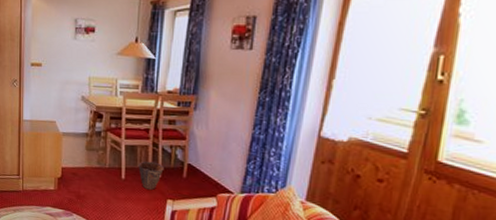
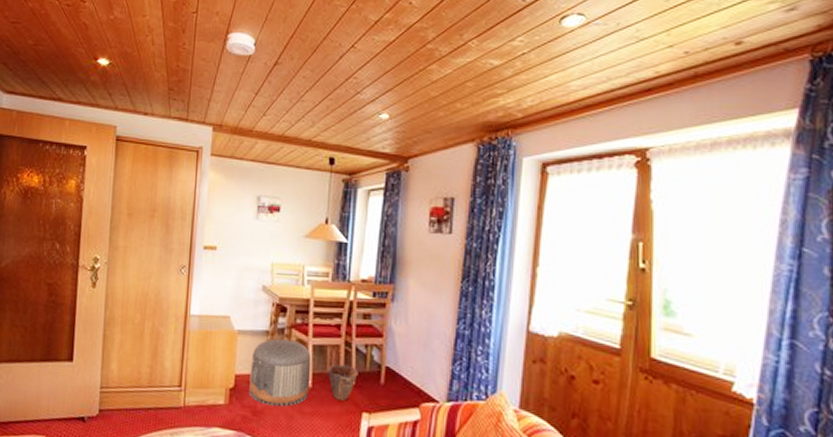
pouf: none [74,140,124,193] -> present [249,339,312,407]

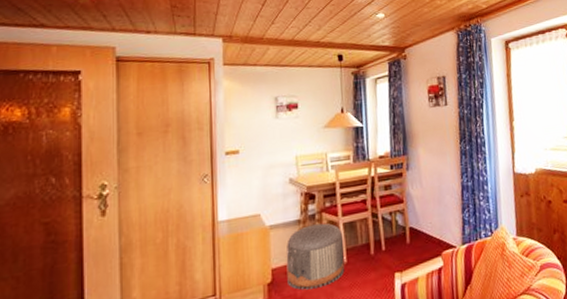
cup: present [328,364,358,402] -> none [360,234,387,269]

